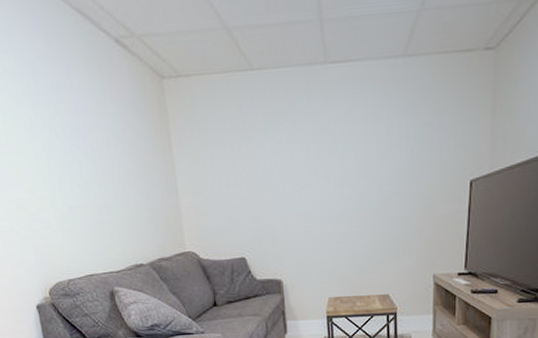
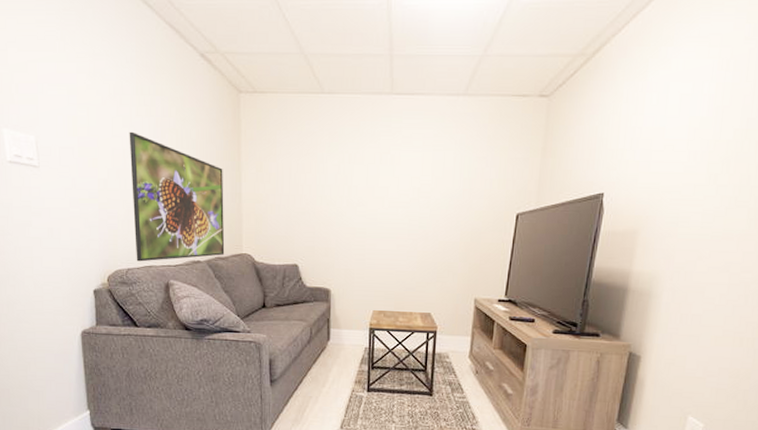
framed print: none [50,133,168,271] -> present [129,131,225,262]

